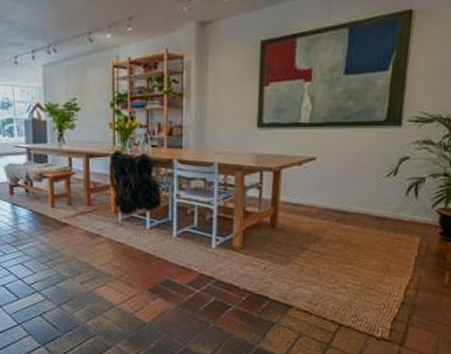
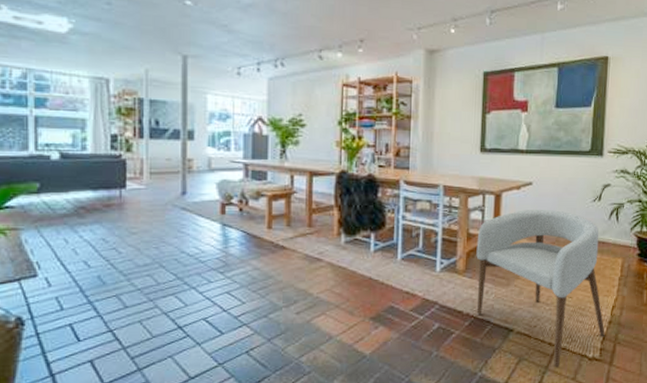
armchair: none [253,186,397,345] -> present [476,210,605,368]

